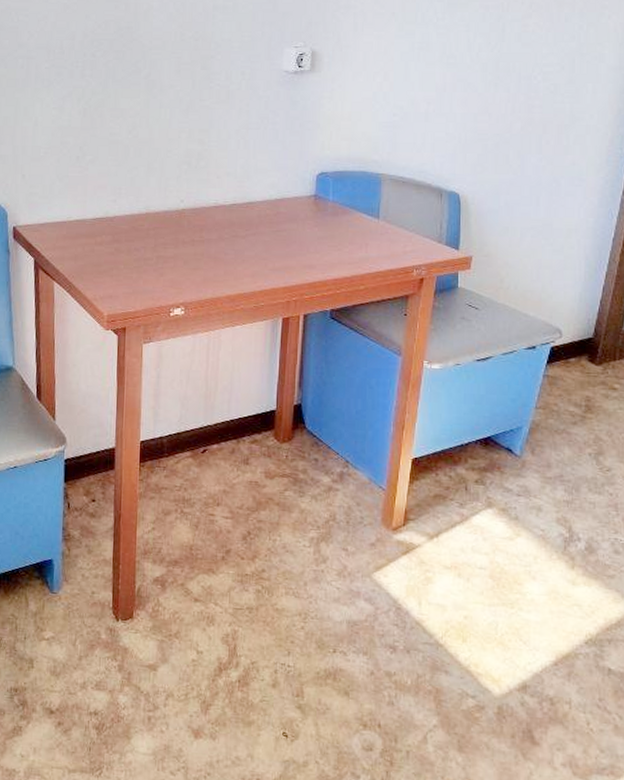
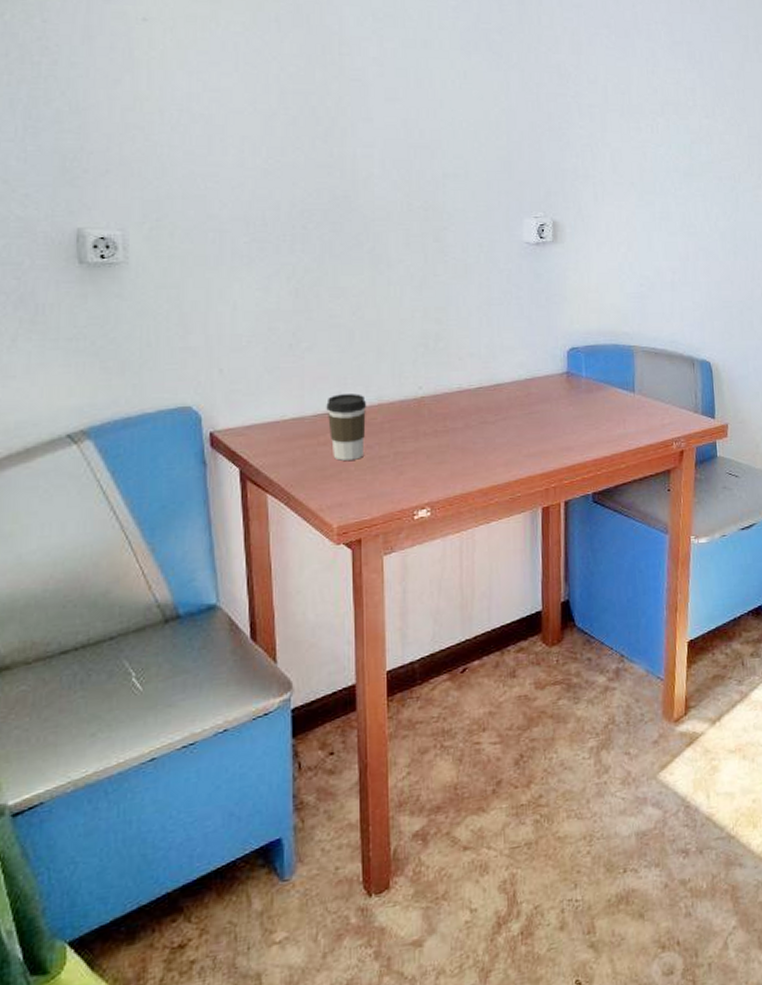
coffee cup: none [103,202,137,260] -> present [326,394,367,461]

